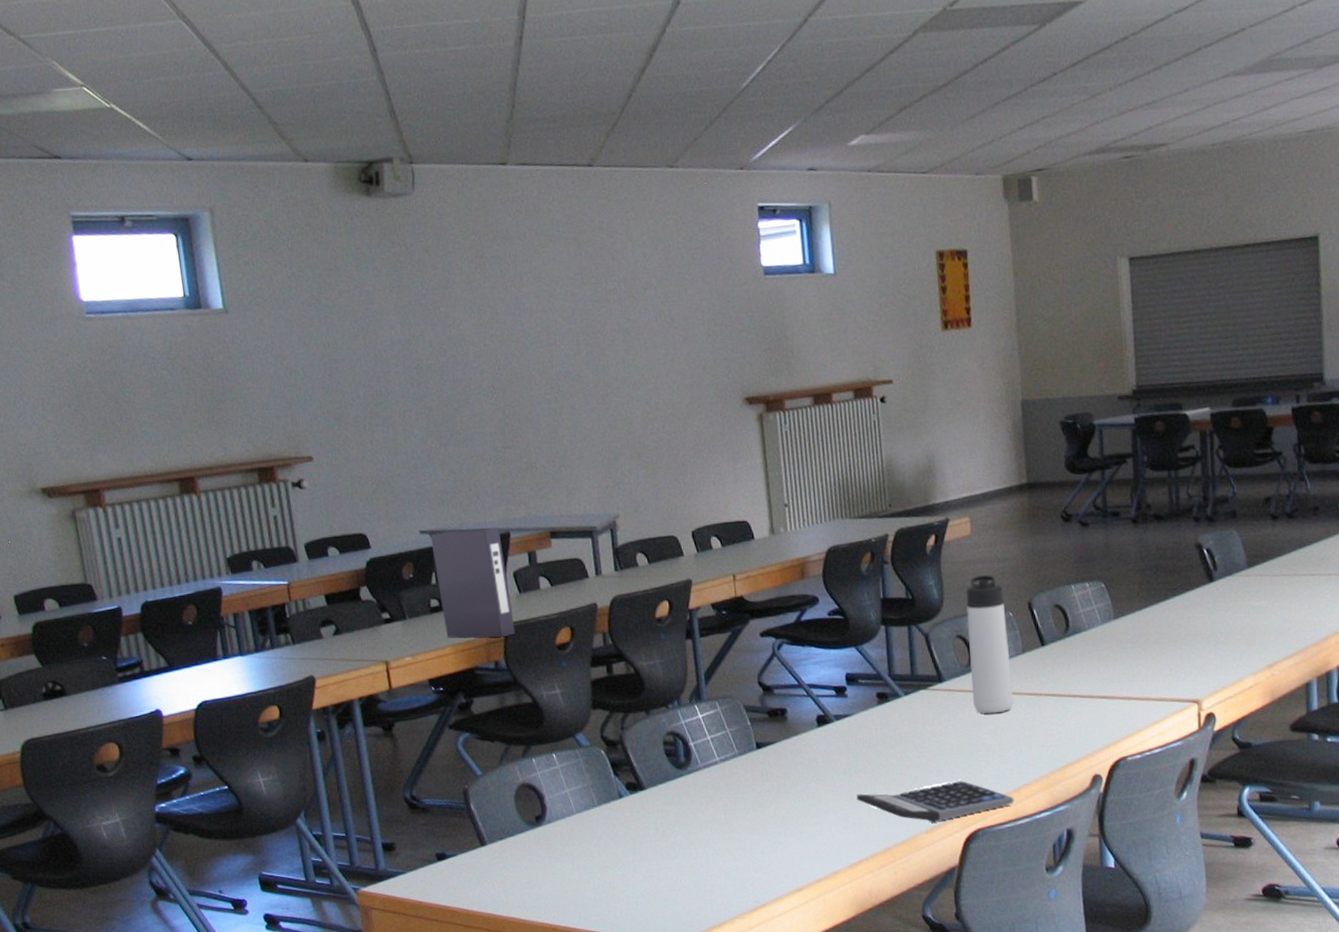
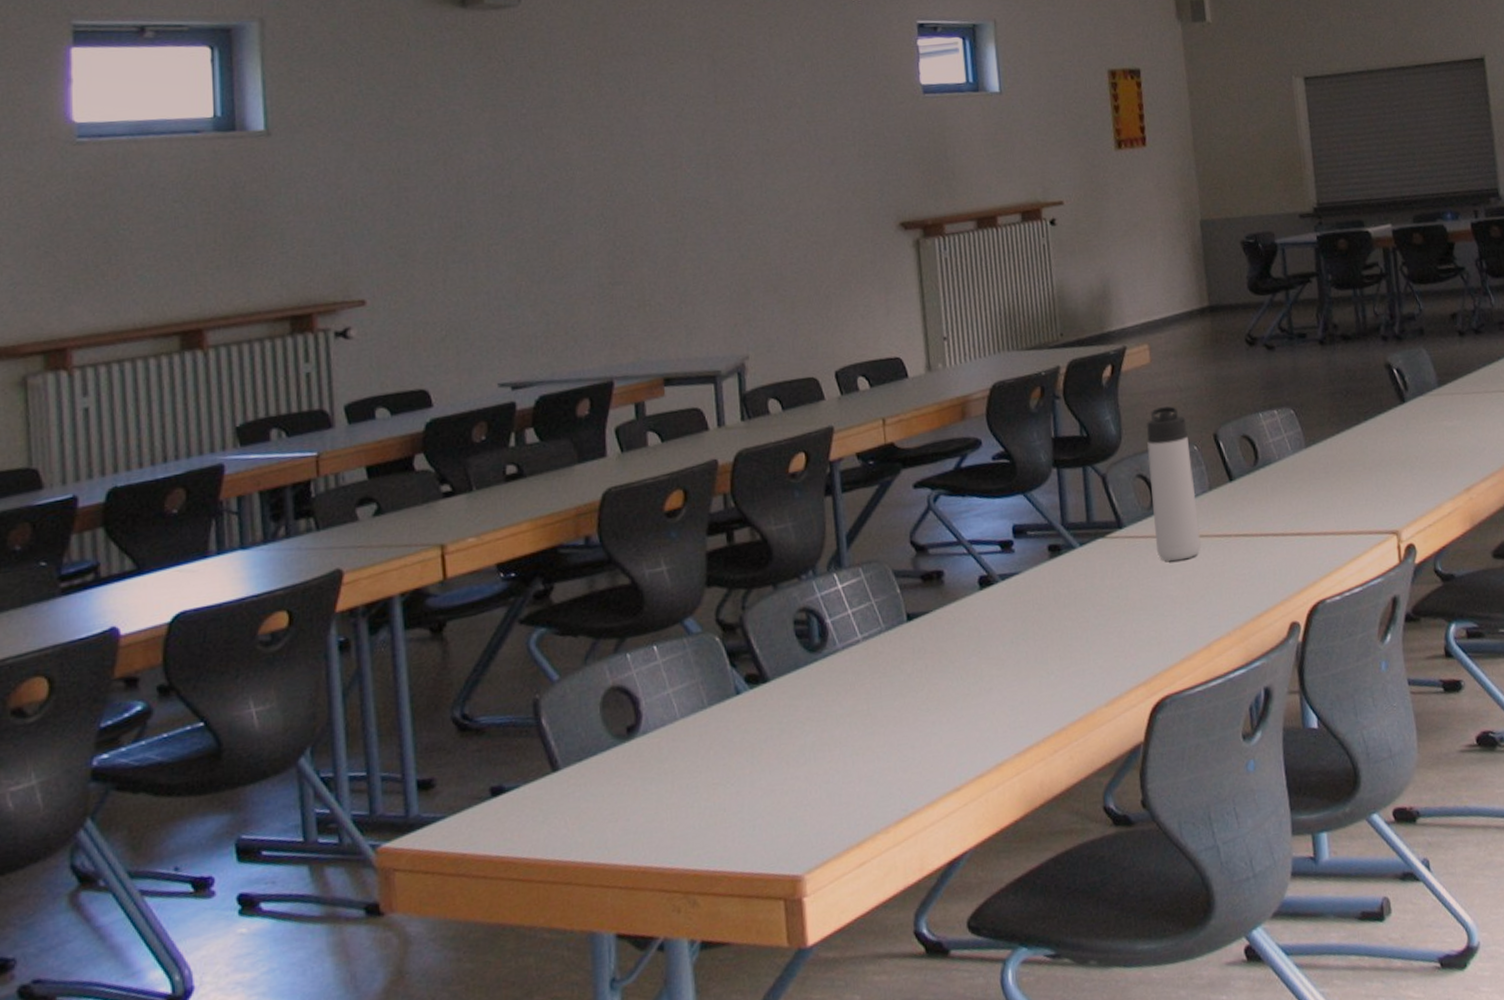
binder: present [430,527,515,638] -> none [511,376,613,511]
calculator: present [856,781,1014,822] -> none [1024,641,1205,692]

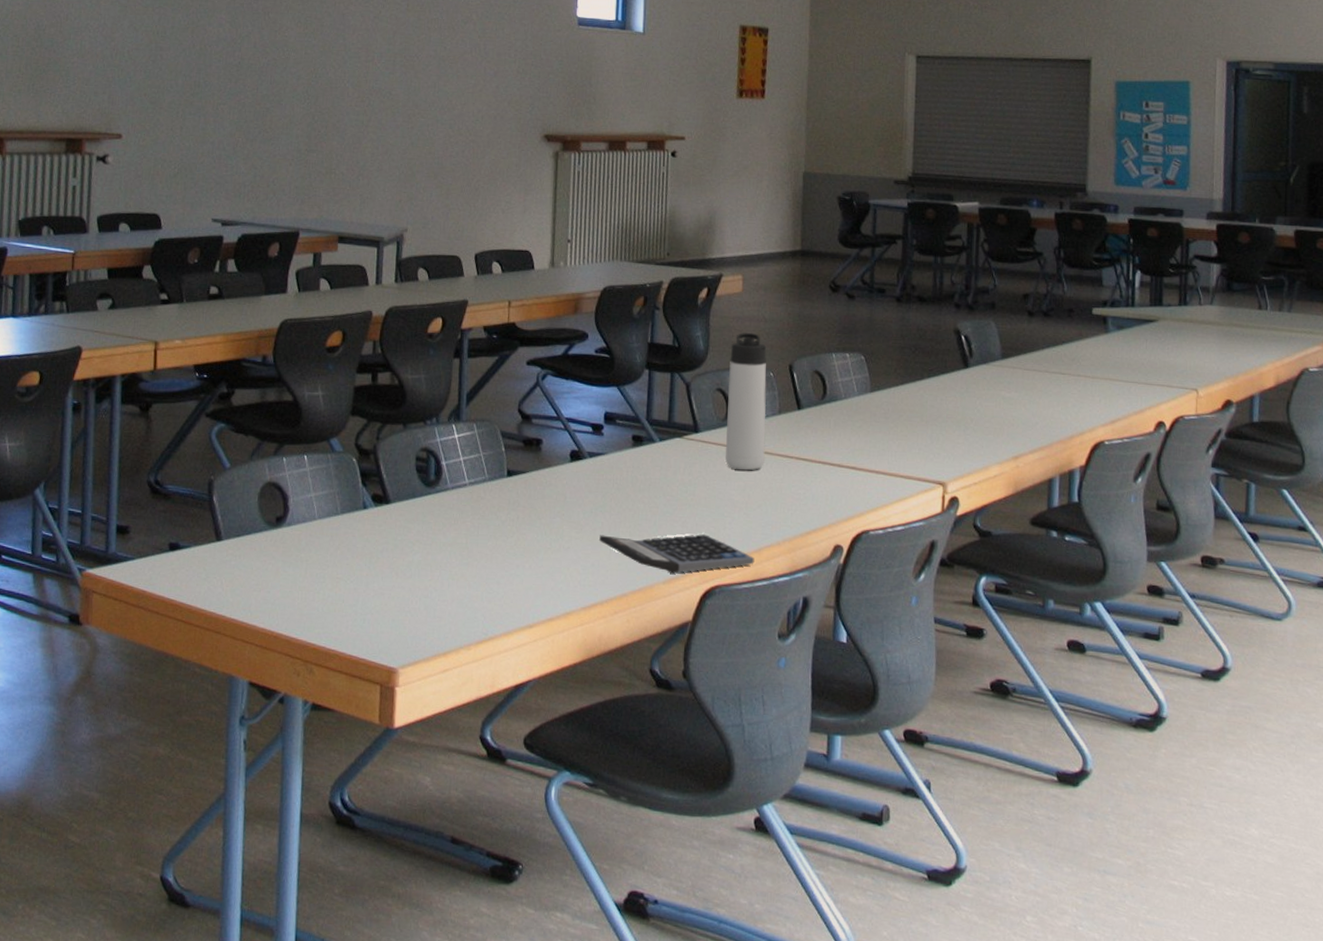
calculator: none [1024,641,1205,692] -> present [598,534,755,573]

